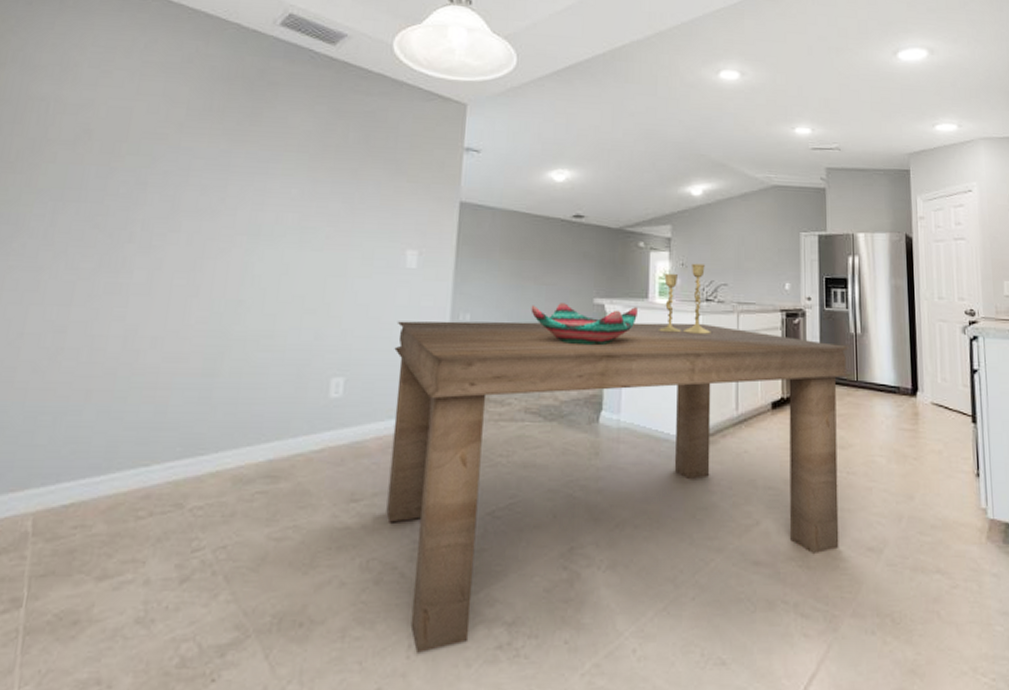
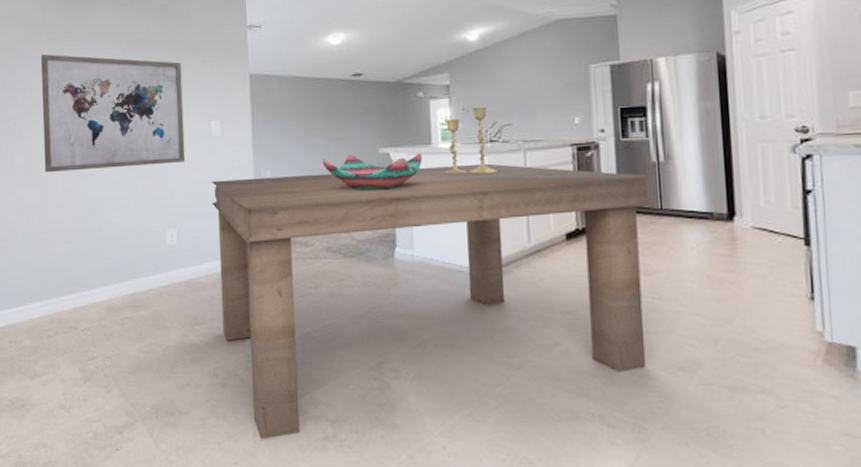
wall art: none [175,146,380,297] -> present [41,54,186,173]

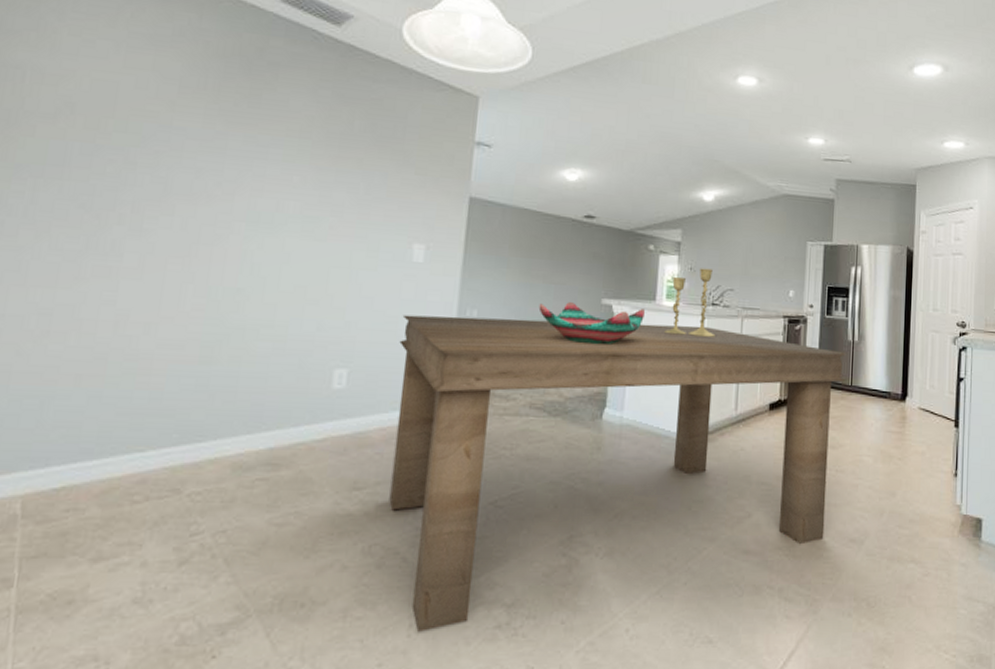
wall art: present [41,54,186,173] -> none [169,126,387,289]

